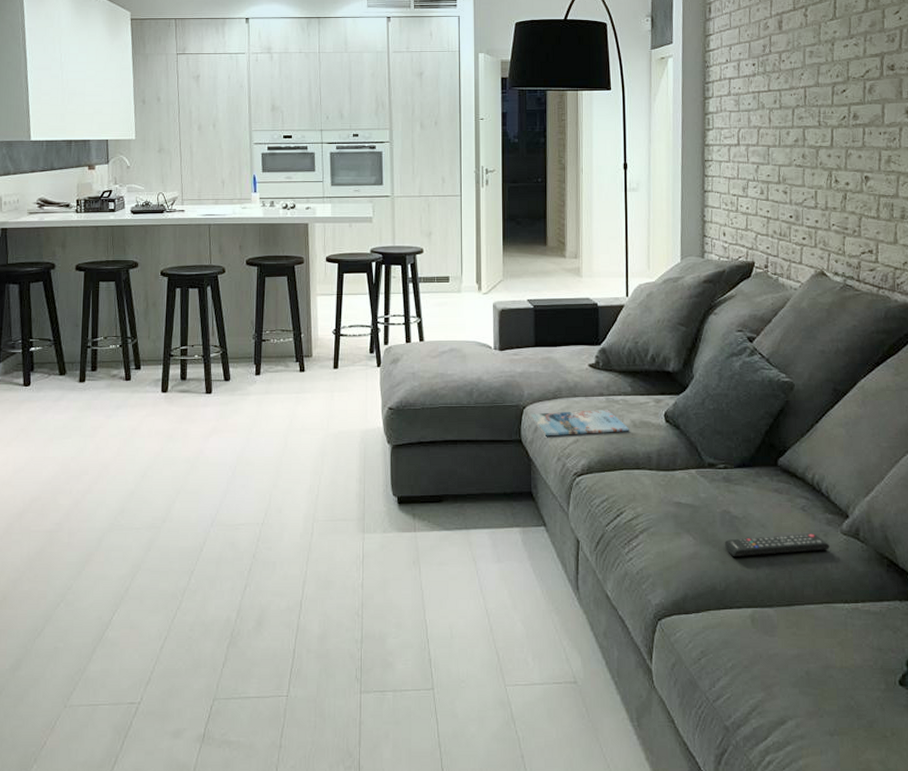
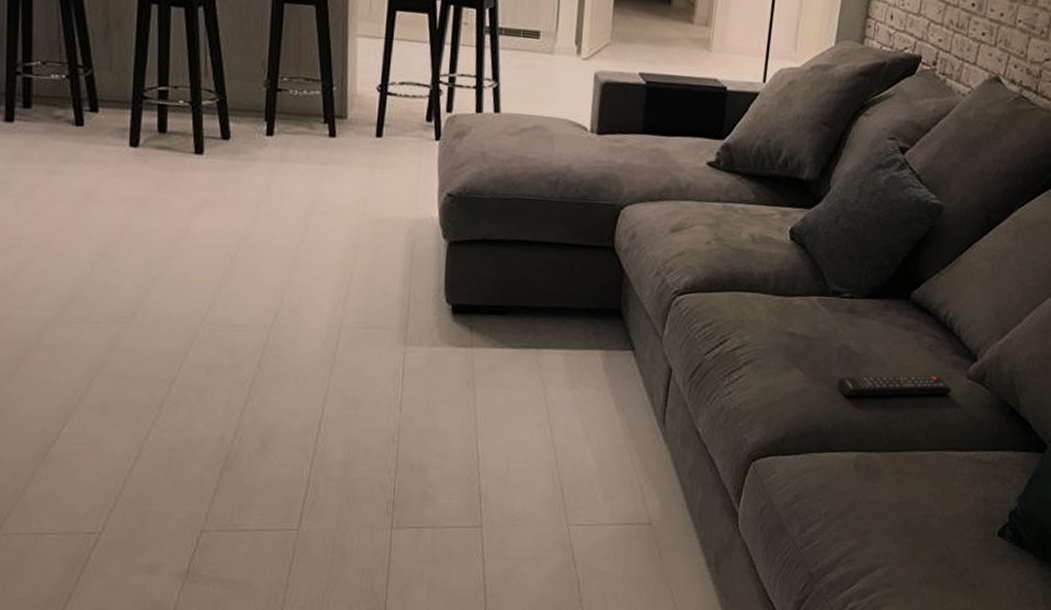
magazine: present [529,410,629,436] -> none [627,215,747,247]

